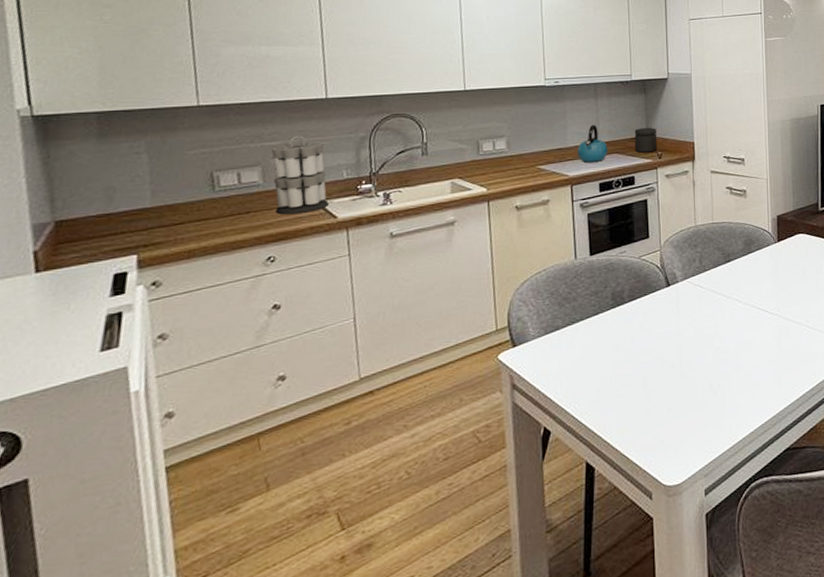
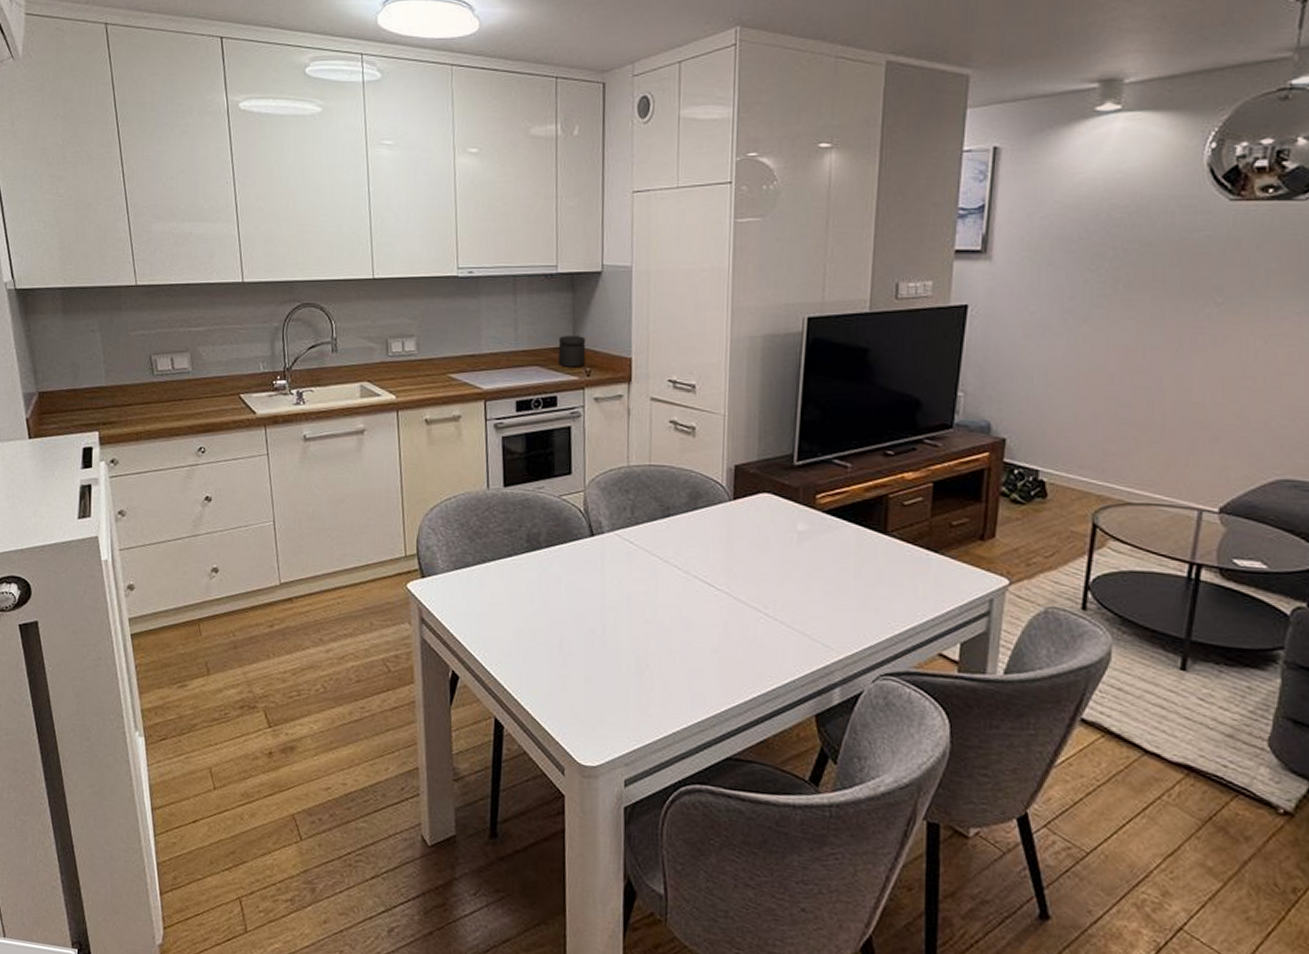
spice rack: present [272,136,329,215] -> none [198,322,248,406]
kettle: present [577,125,608,162] -> none [492,328,527,374]

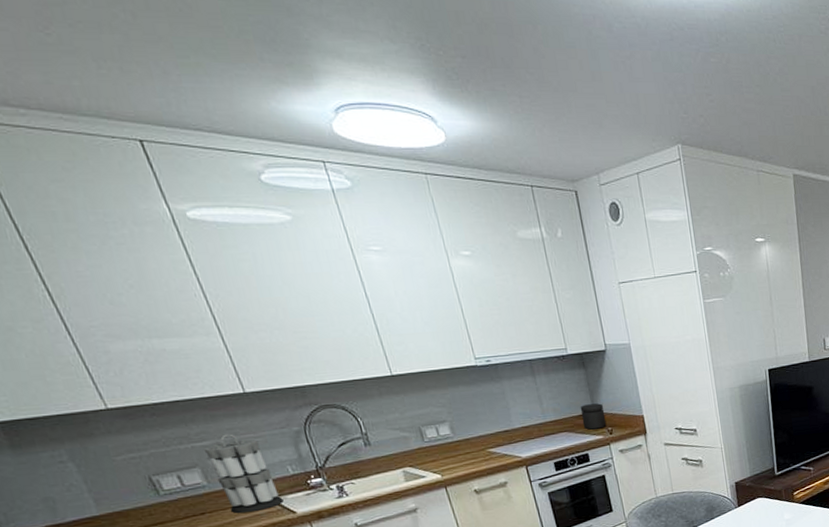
spice rack: none [198,322,248,406] -> present [204,434,284,514]

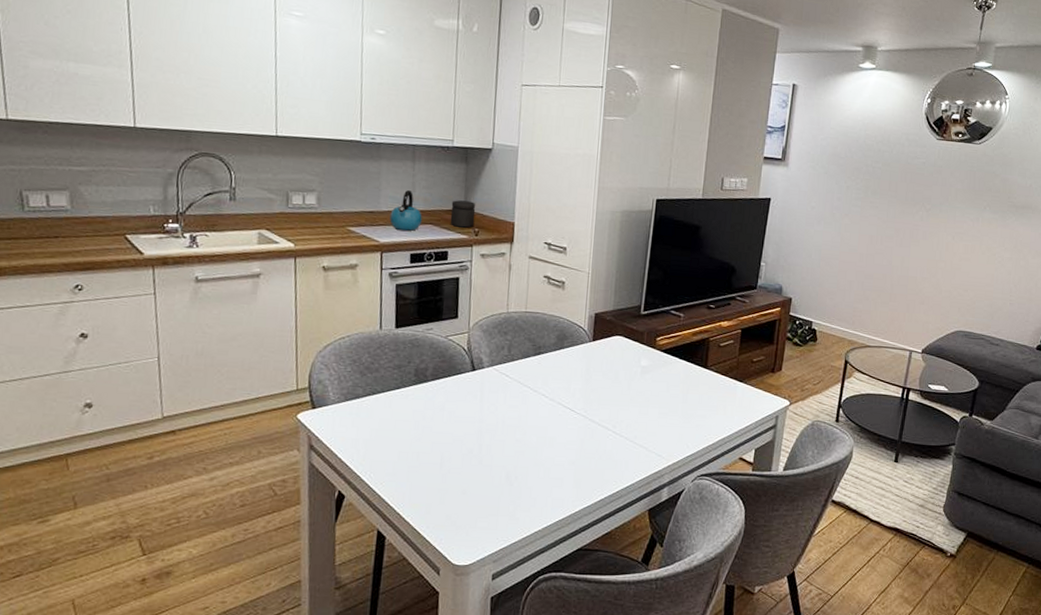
spice rack: present [204,434,284,514] -> none [79,163,136,245]
kettle: none [524,404,557,443] -> present [389,190,422,231]

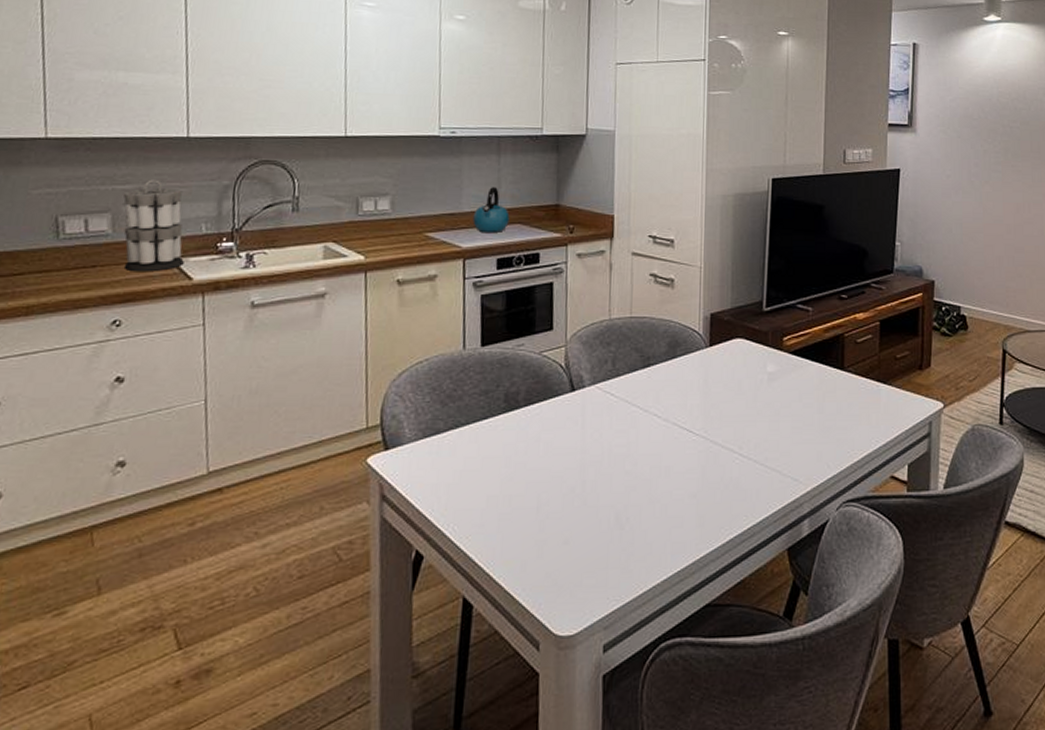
spice rack: none [79,163,136,245] -> present [123,179,184,272]
jar: present [450,200,476,228] -> none [541,194,570,225]

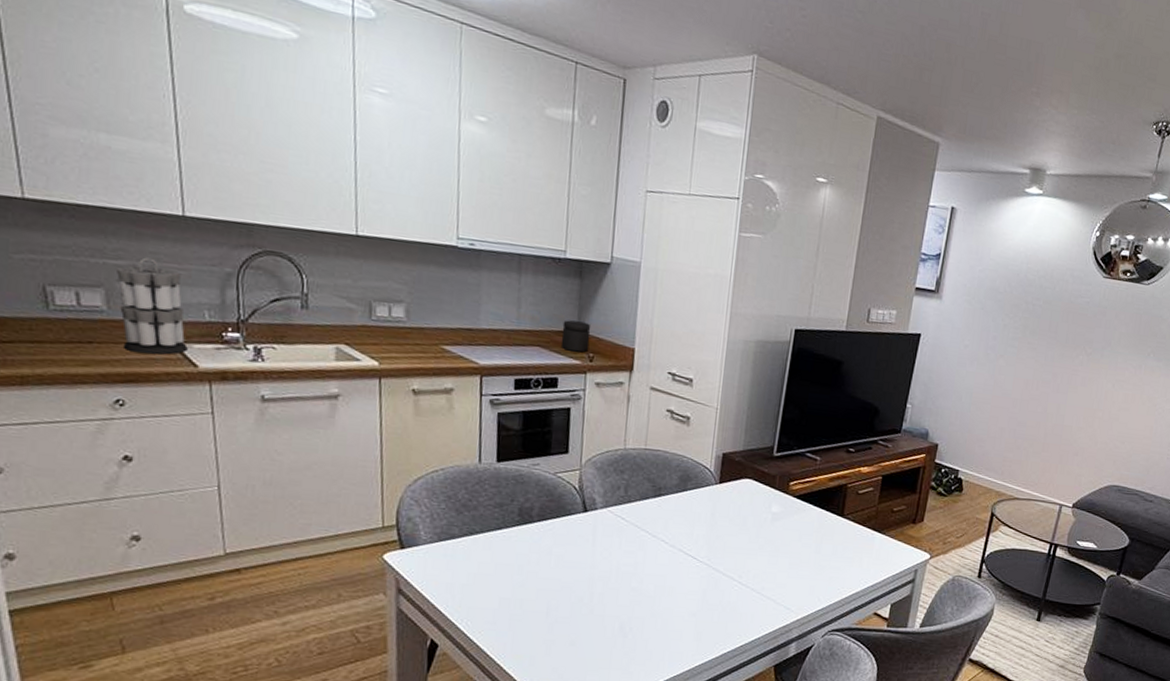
kettle: present [473,187,510,232] -> none [491,306,529,353]
jar: none [541,194,570,225] -> present [561,320,591,353]

